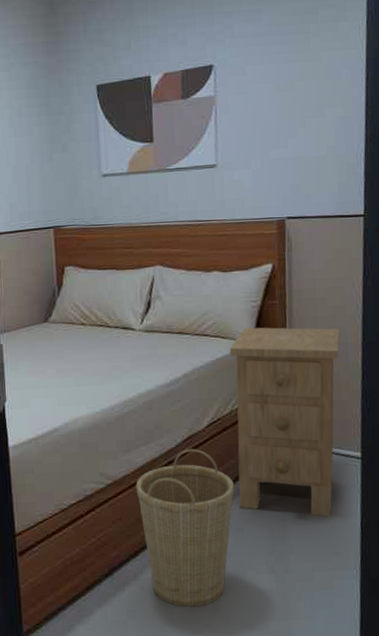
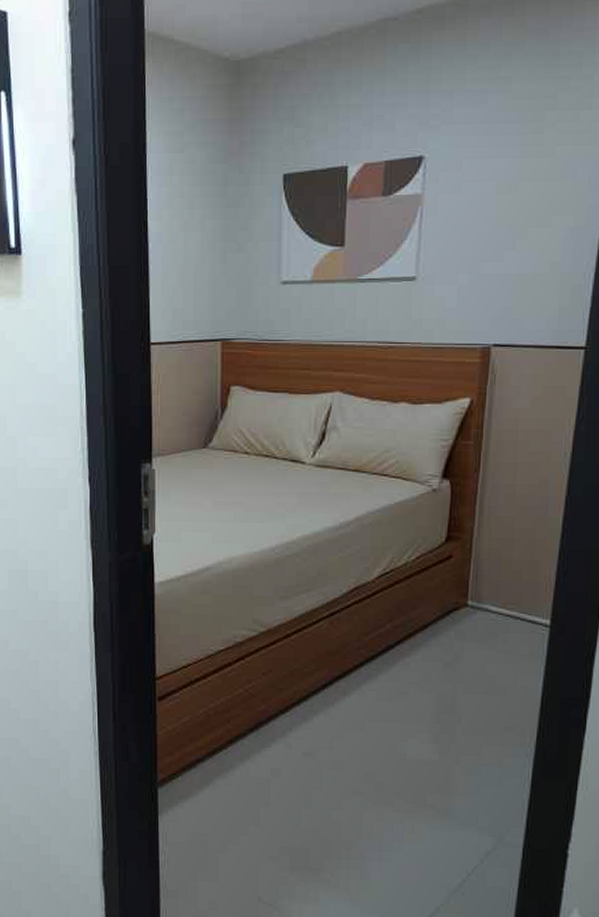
basket: present [135,448,235,608] -> none [291,600,403,772]
nightstand: present [229,327,340,517] -> none [406,470,541,688]

